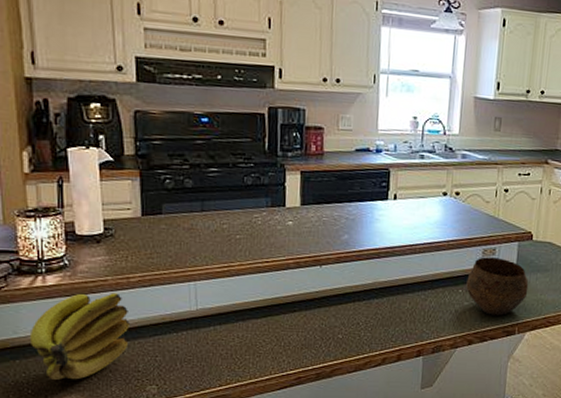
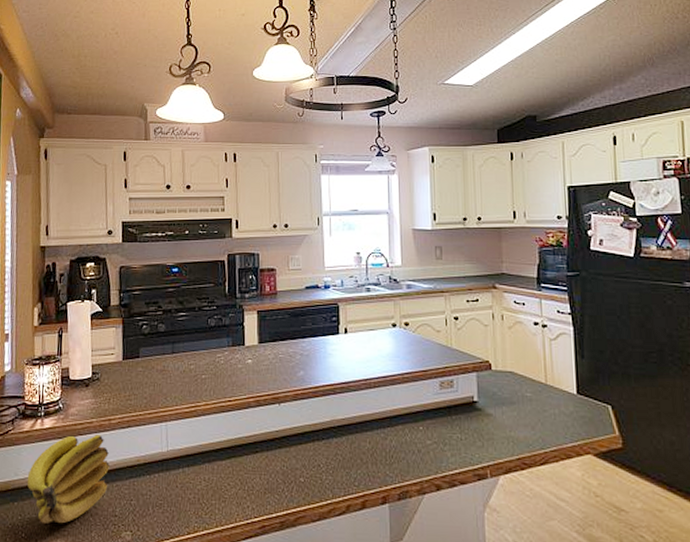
bowl: present [466,257,529,316] -> none [427,390,495,456]

